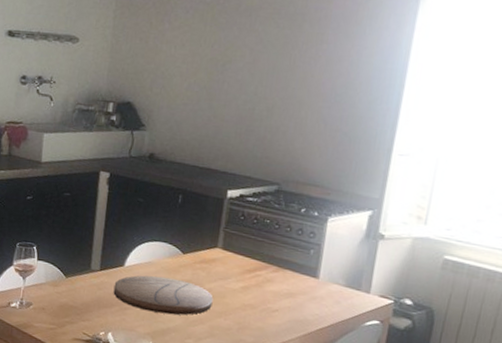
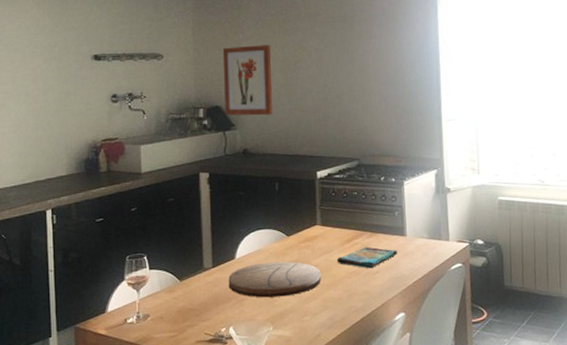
wall art: none [136,37,200,120] -> present [222,44,273,116]
dish towel: none [233,281,304,306] -> present [337,246,397,269]

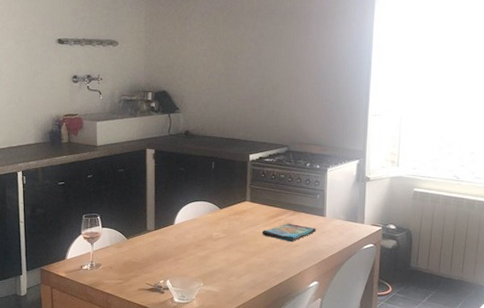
wall art: present [222,44,273,116] -> none [171,36,215,102]
cutting board: present [228,261,322,298] -> none [167,229,247,259]

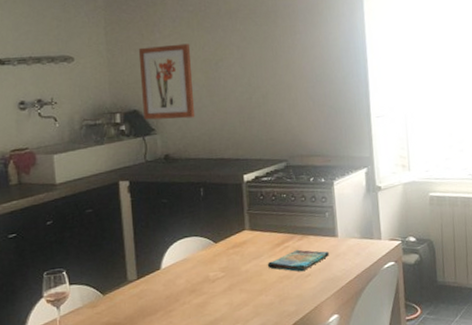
wall art: none [171,36,215,102] -> present [138,43,196,120]

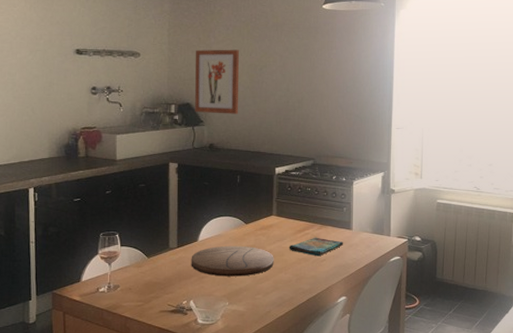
cutting board: none [154,268,252,308] -> present [191,245,274,277]

